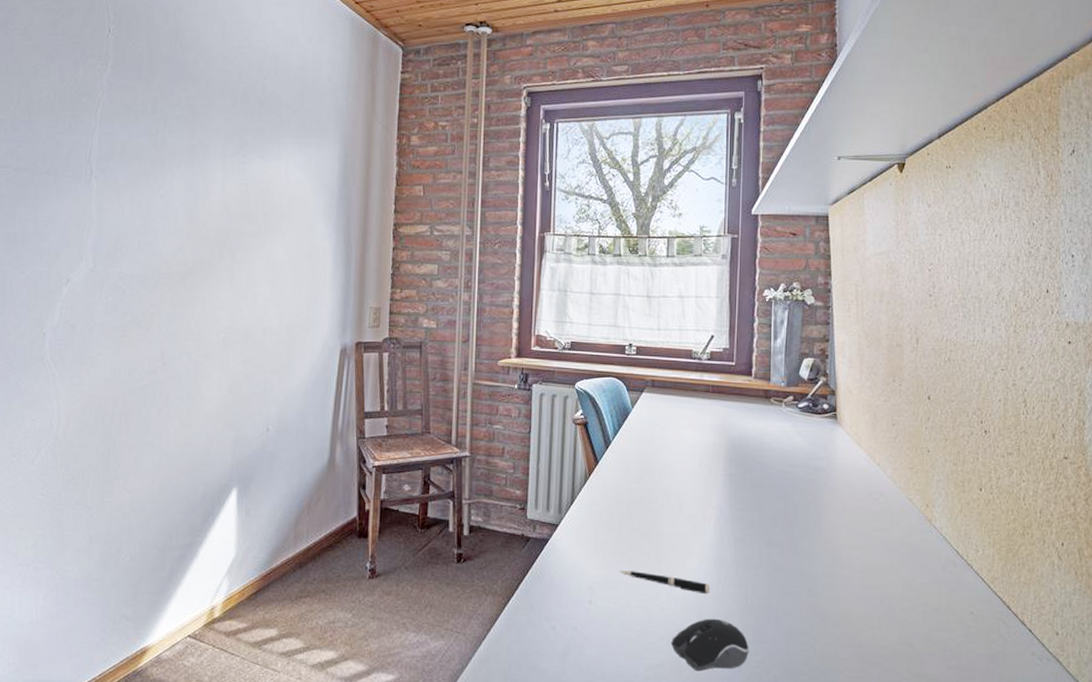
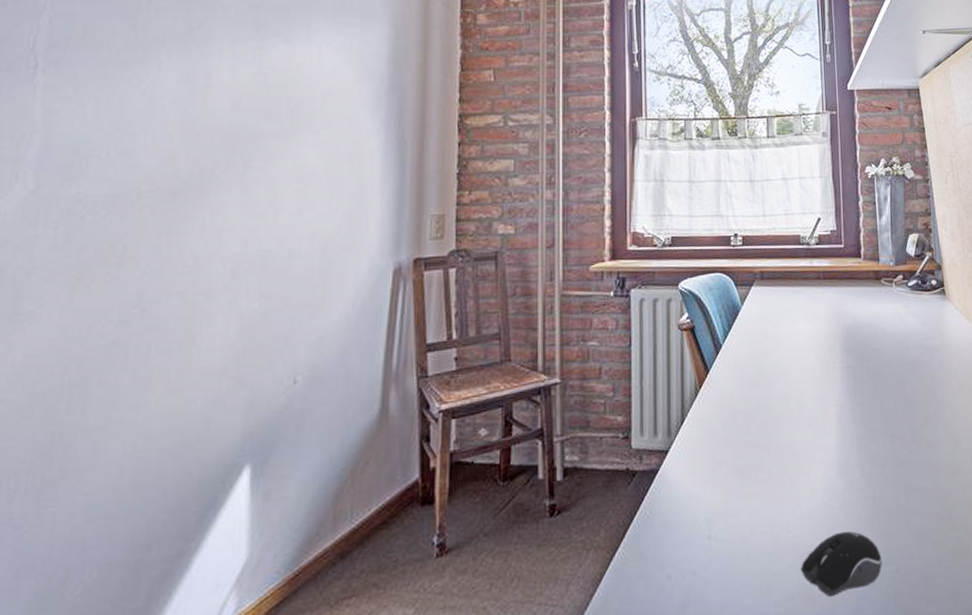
pen: present [620,570,711,595] -> none [740,490,838,506]

